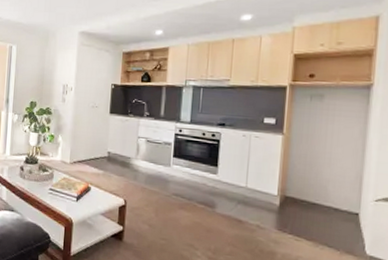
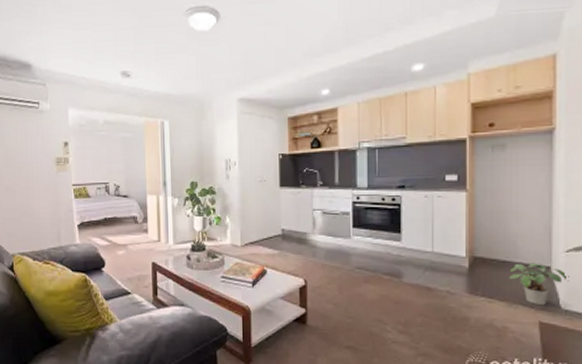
potted plant: none [317,207,377,249] -> present [509,263,569,305]

